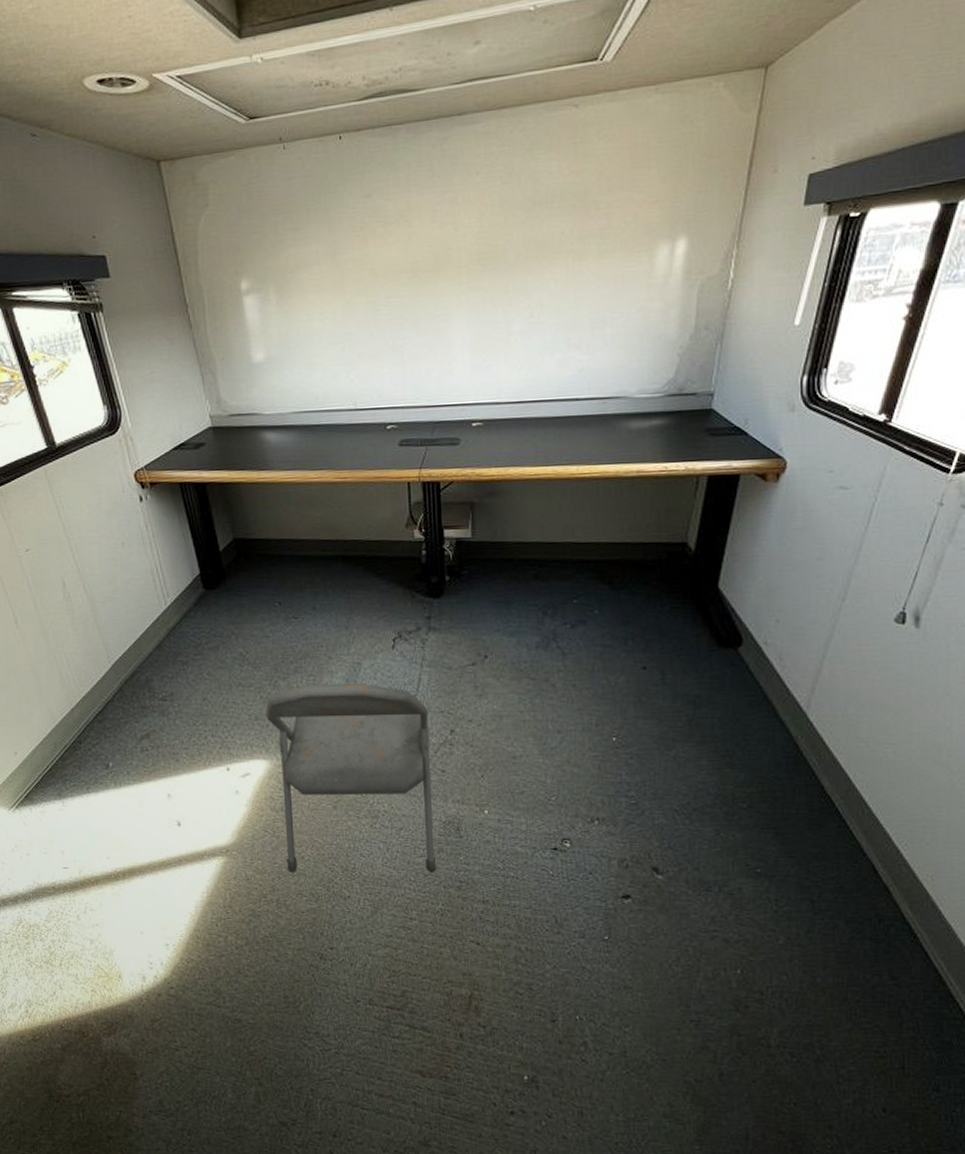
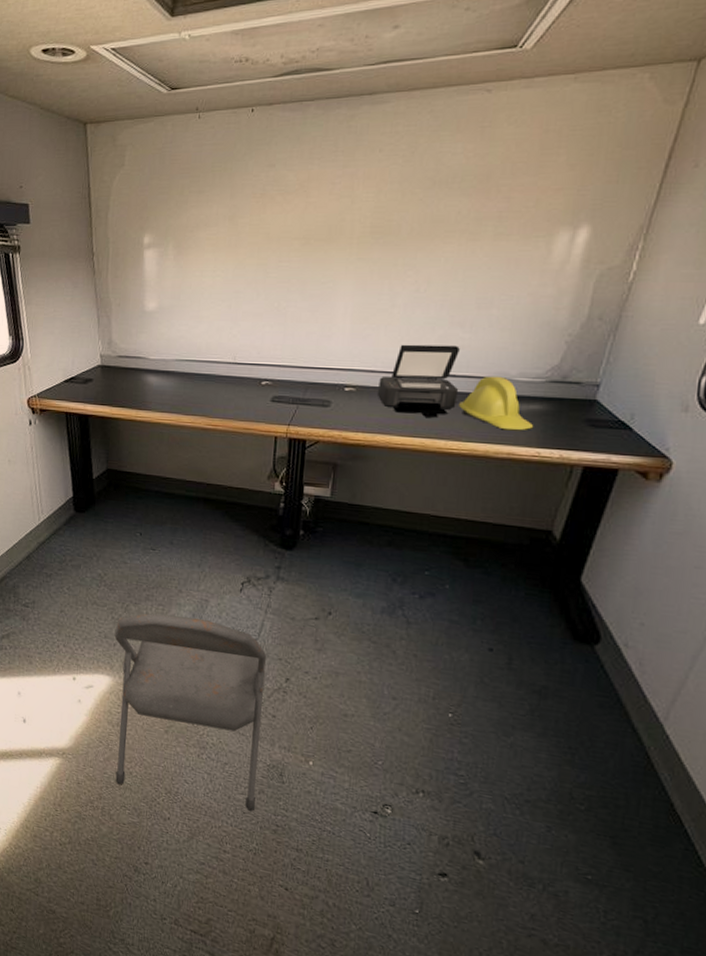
printer: none [505,368,584,444] -> present [378,344,460,418]
hard hat: none [586,395,659,449] -> present [459,376,534,431]

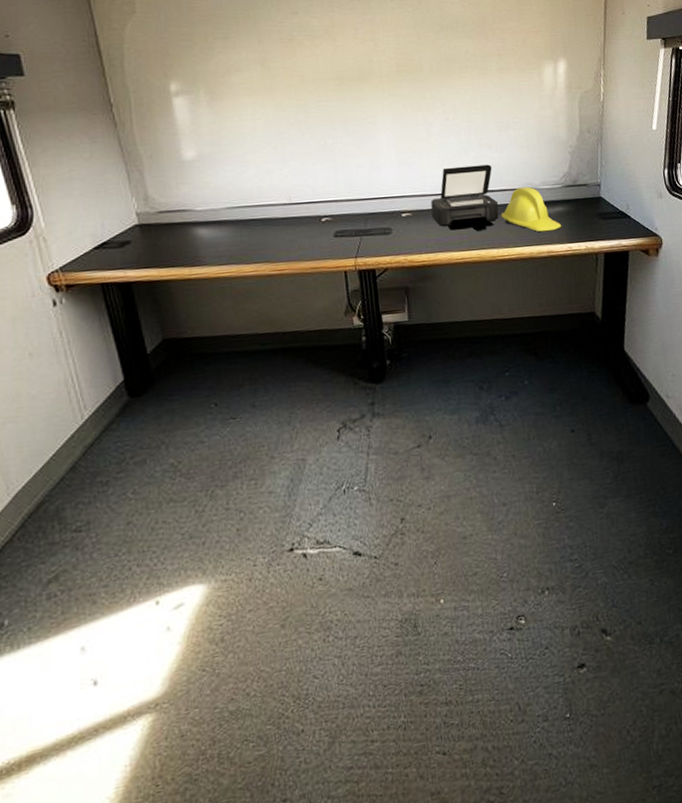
folding chair: present [114,613,267,811] -> none [201,480,395,716]

